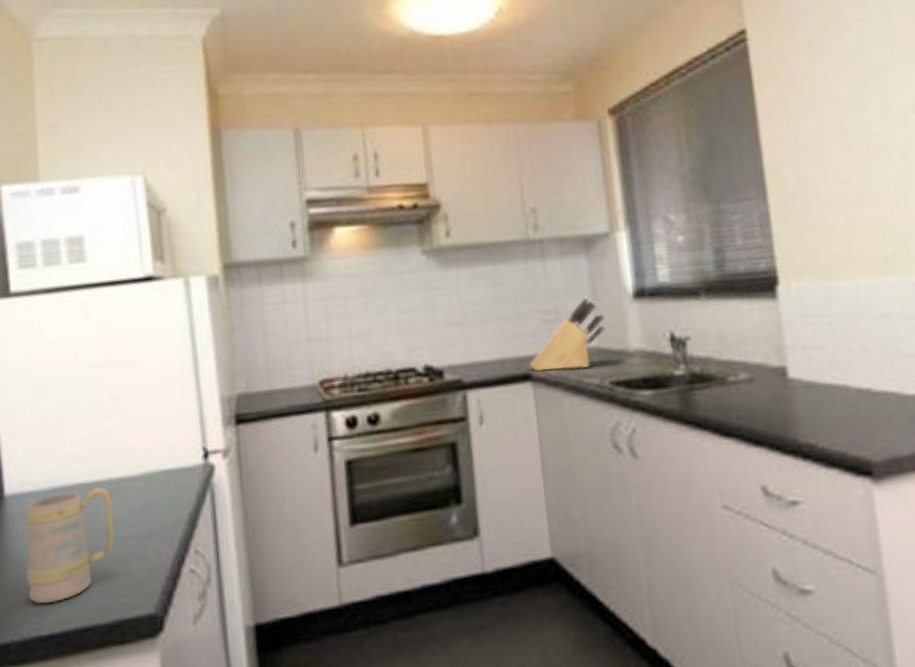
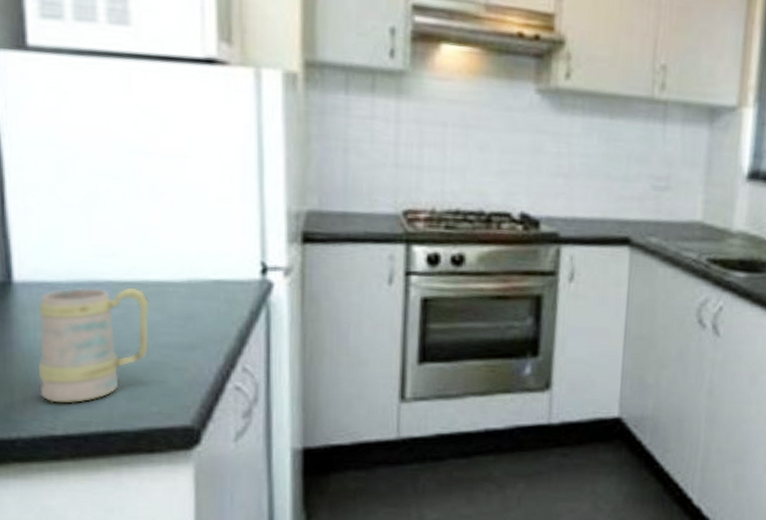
knife block: present [529,297,605,372] -> none [630,169,716,241]

